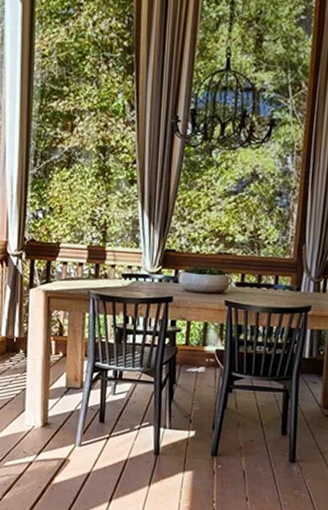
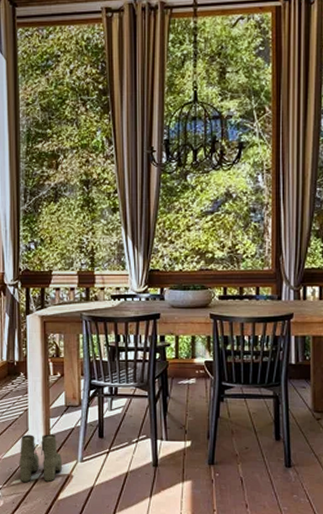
boots: none [13,415,60,465] -> present [19,434,63,483]

